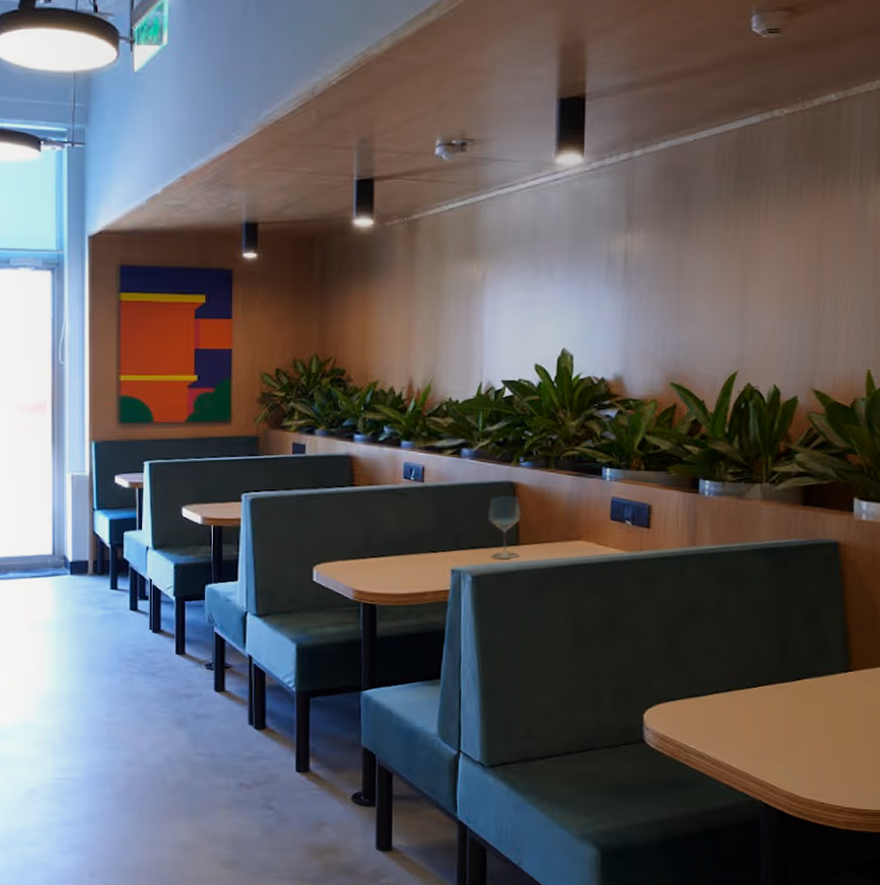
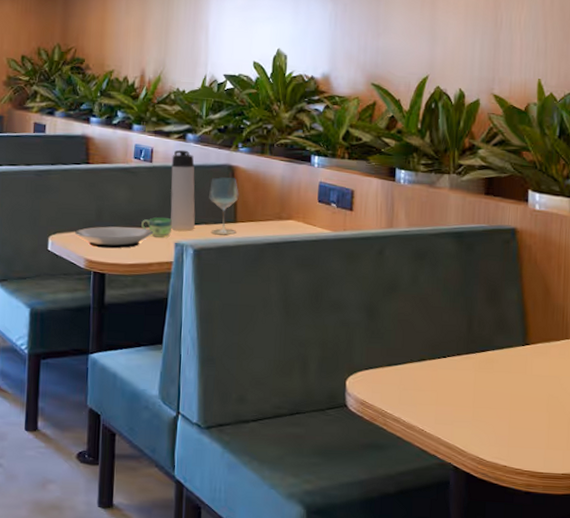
plate: none [340,553,428,578] -> present [74,226,154,249]
cup: none [414,541,448,564] -> present [141,217,173,238]
thermos bottle: none [445,467,473,557] -> present [170,149,196,232]

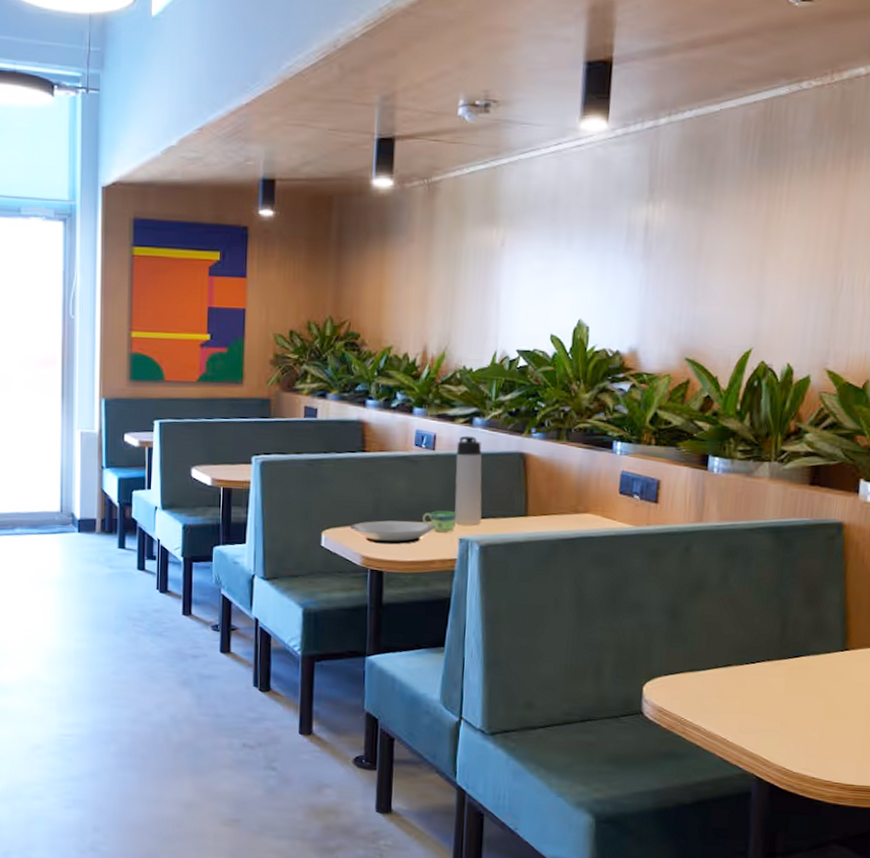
wine glass: present [208,177,239,235] -> none [496,466,531,530]

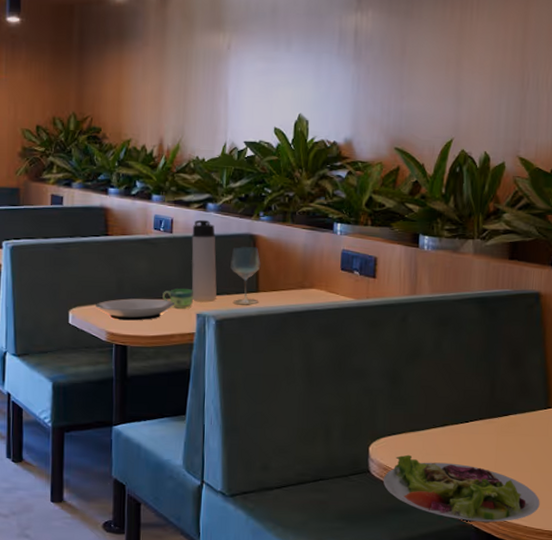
wine glass: none [496,466,531,530] -> present [229,246,261,305]
salad plate: none [657,696,831,772] -> present [383,454,540,523]

